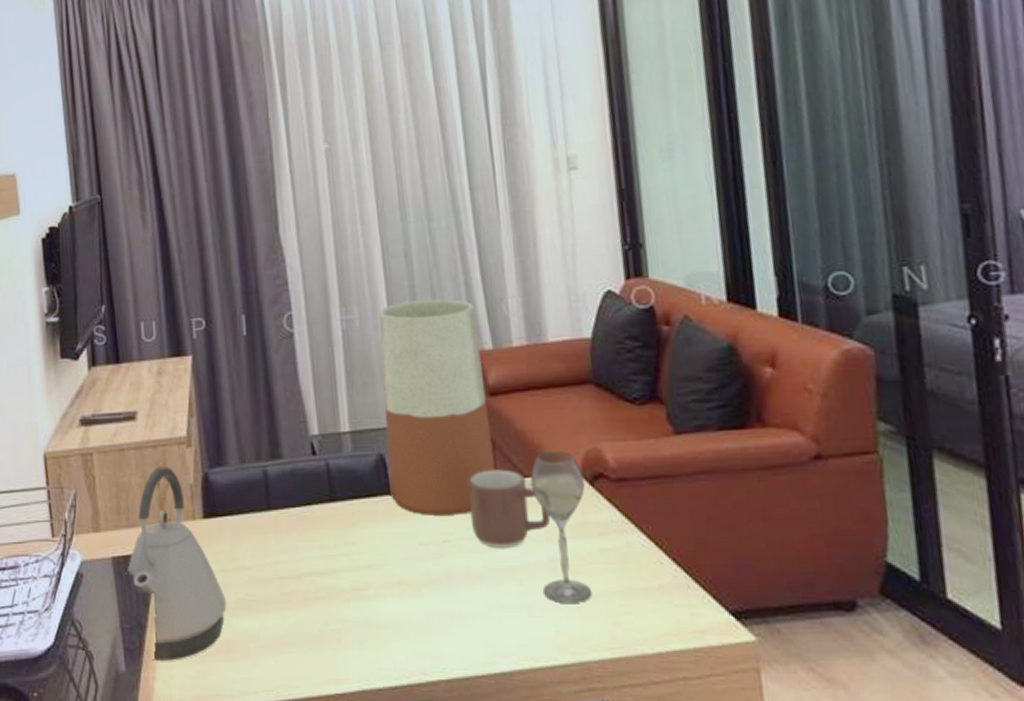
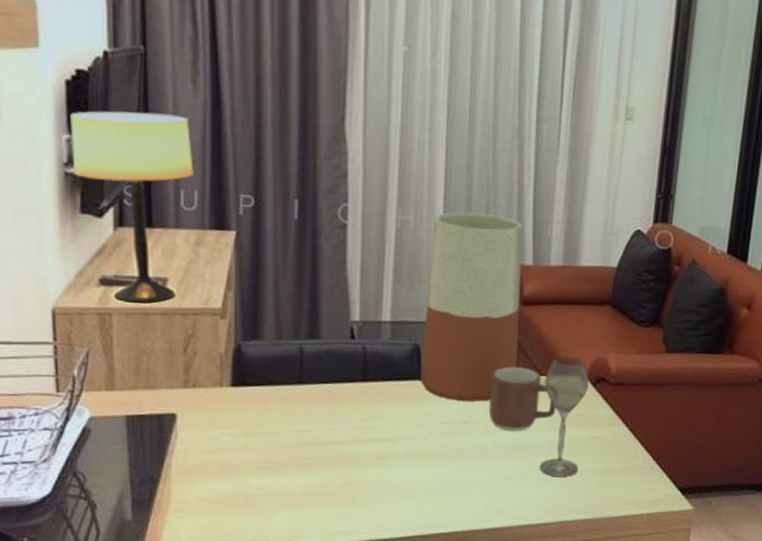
table lamp: none [47,252,150,440] -> present [70,111,194,304]
kettle: present [126,466,227,661] -> none [140,334,247,512]

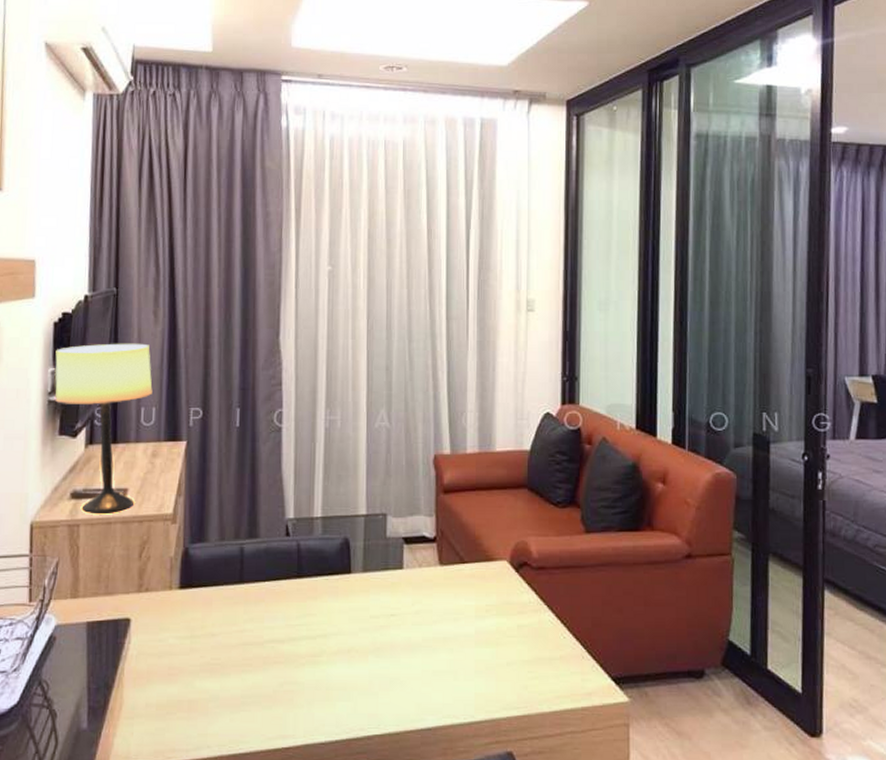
vase: present [420,212,522,402] -> none [351,408,441,593]
mug: present [488,366,556,431] -> none [416,555,482,622]
wineglass: present [540,355,589,478] -> none [469,541,512,671]

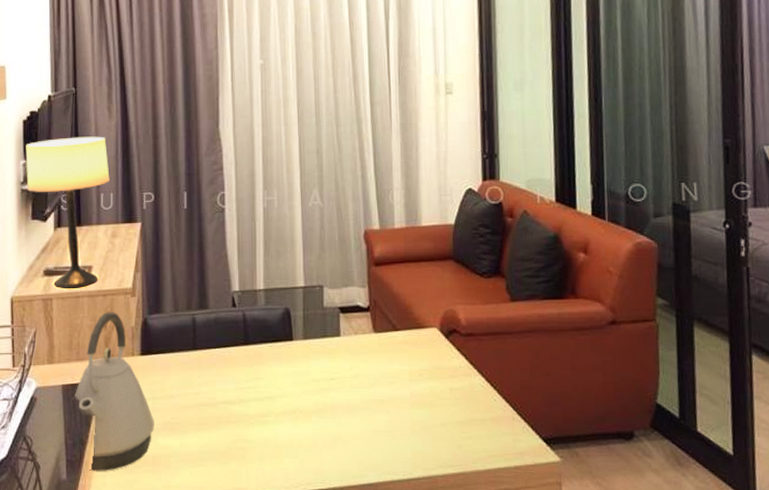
kettle: none [98,540,192,719] -> present [73,312,154,471]

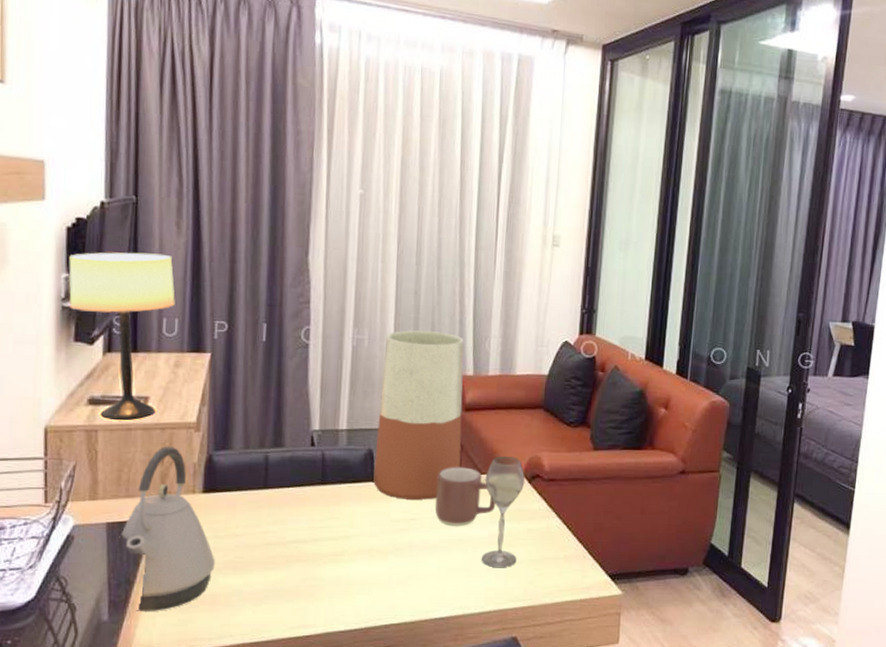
vase: none [292,188,375,358] -> present [373,330,464,500]
mug: none [352,323,415,385] -> present [434,467,496,526]
wineglass: none [401,310,442,431] -> present [482,455,525,568]

